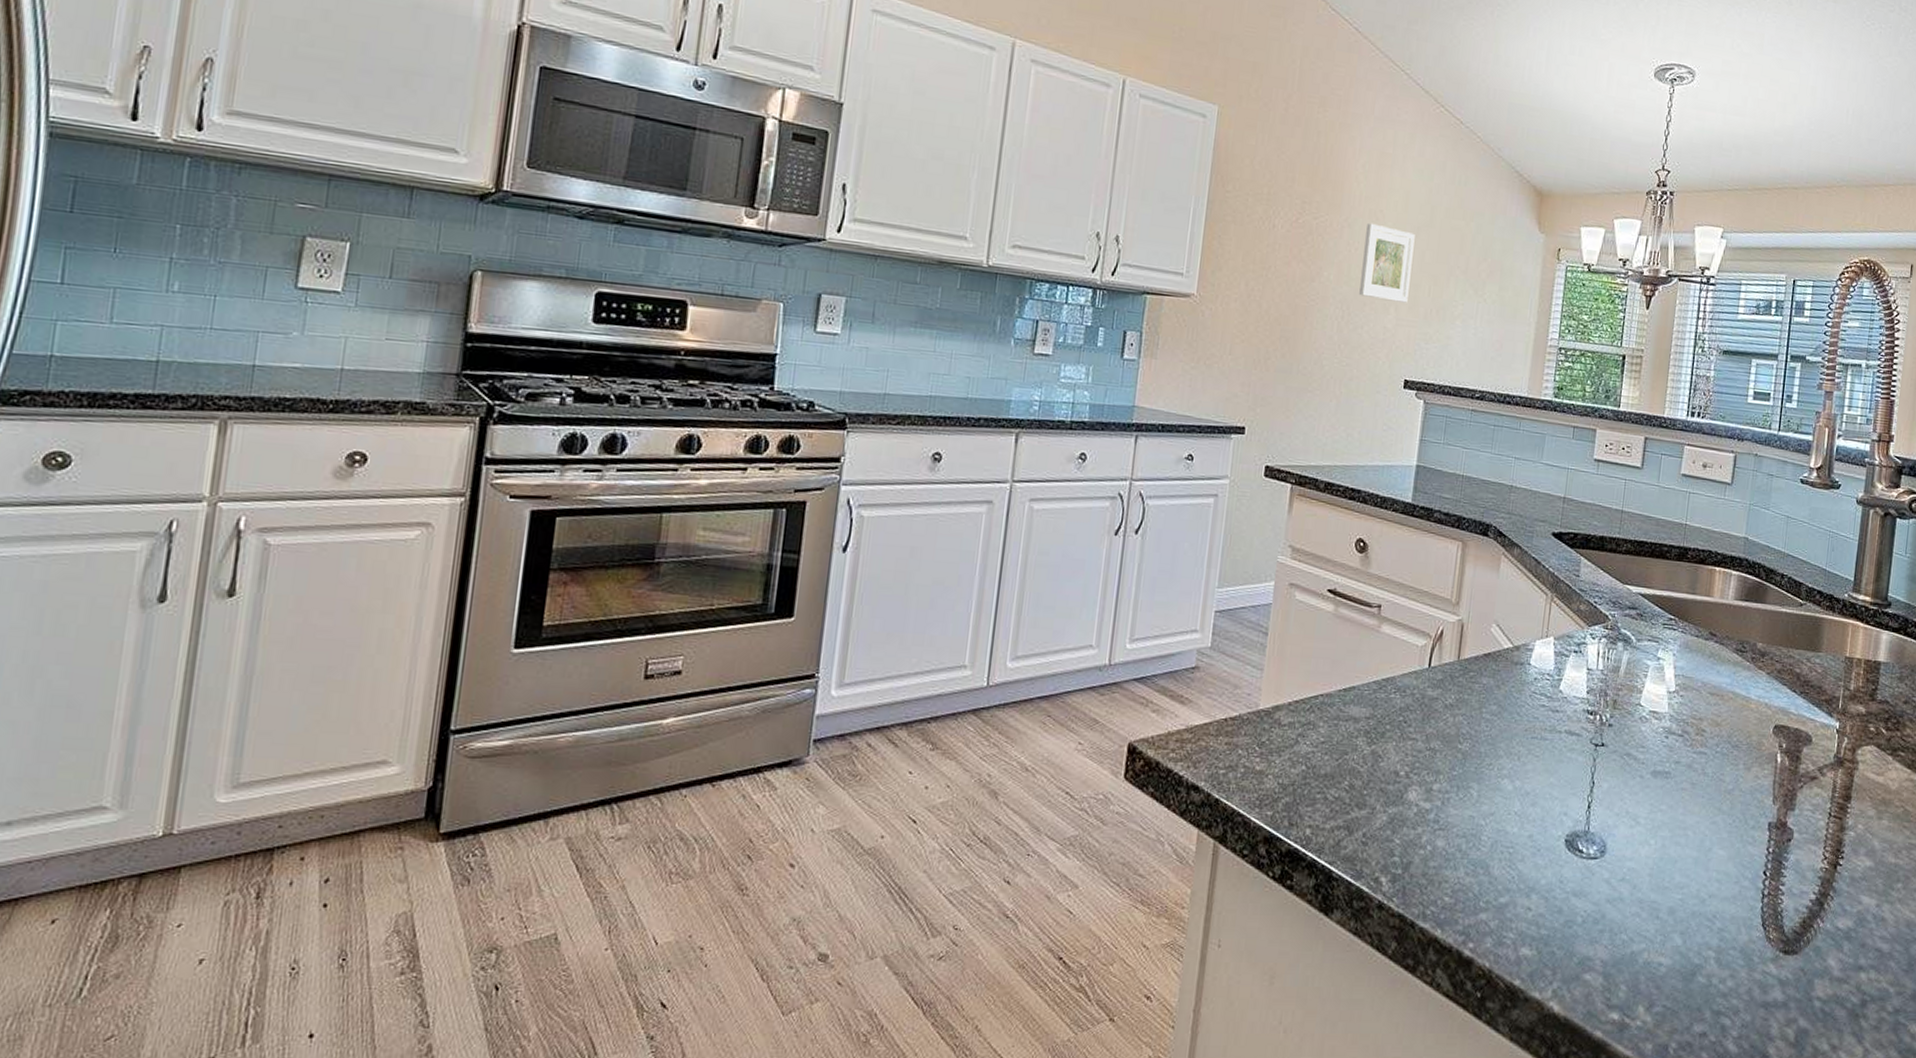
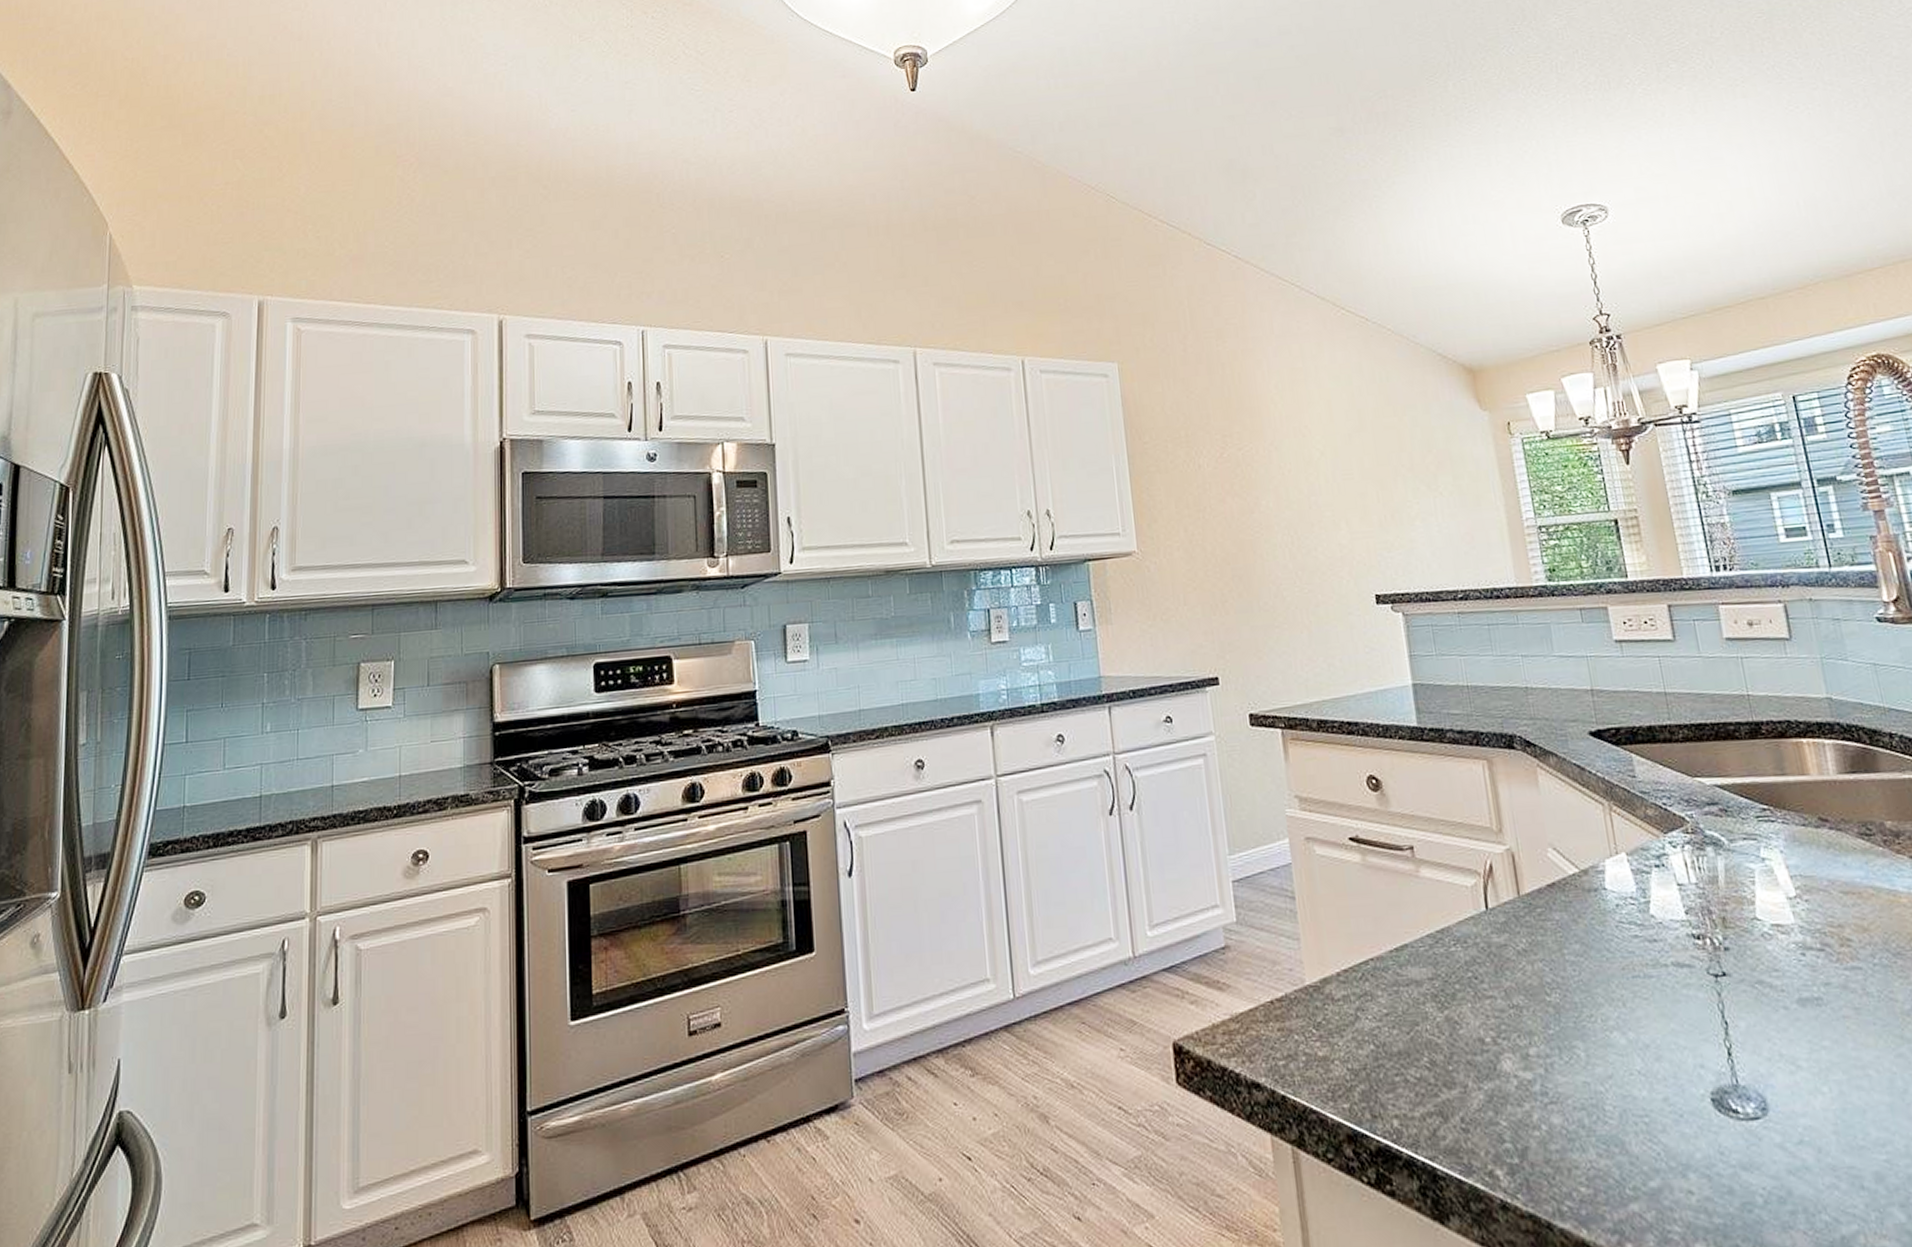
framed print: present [1359,223,1415,303] -> none [1294,440,1358,517]

